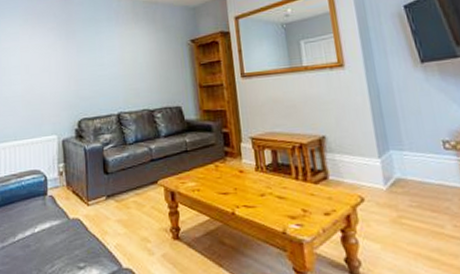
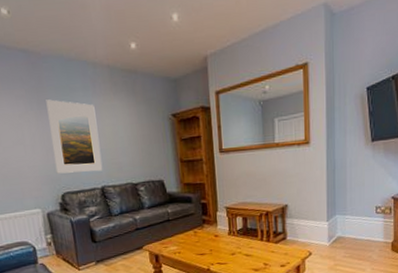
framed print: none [73,30,121,100] -> present [46,99,103,174]

